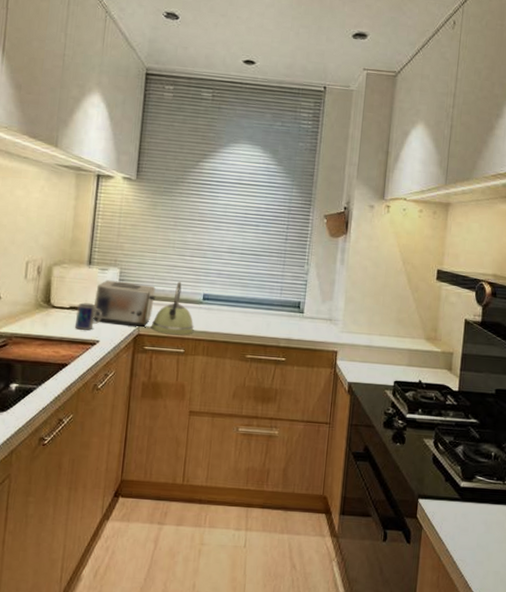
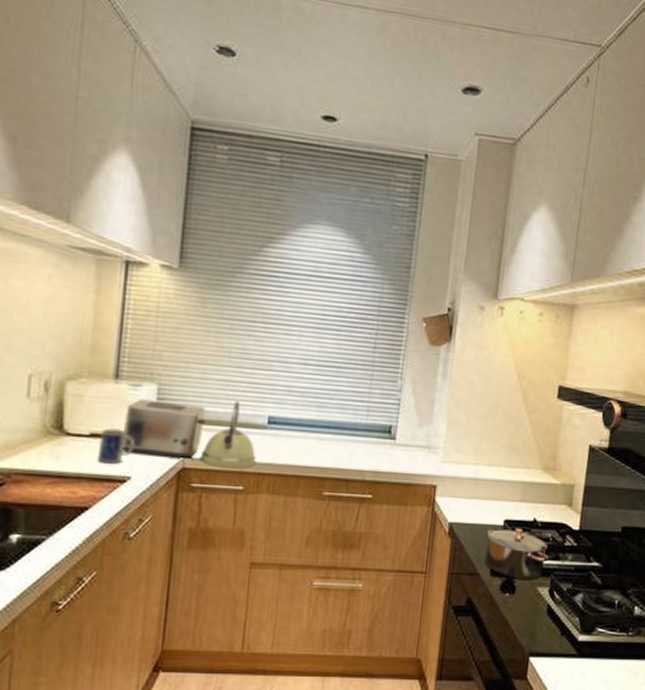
cooking pot: none [378,388,434,432] -> present [484,528,550,580]

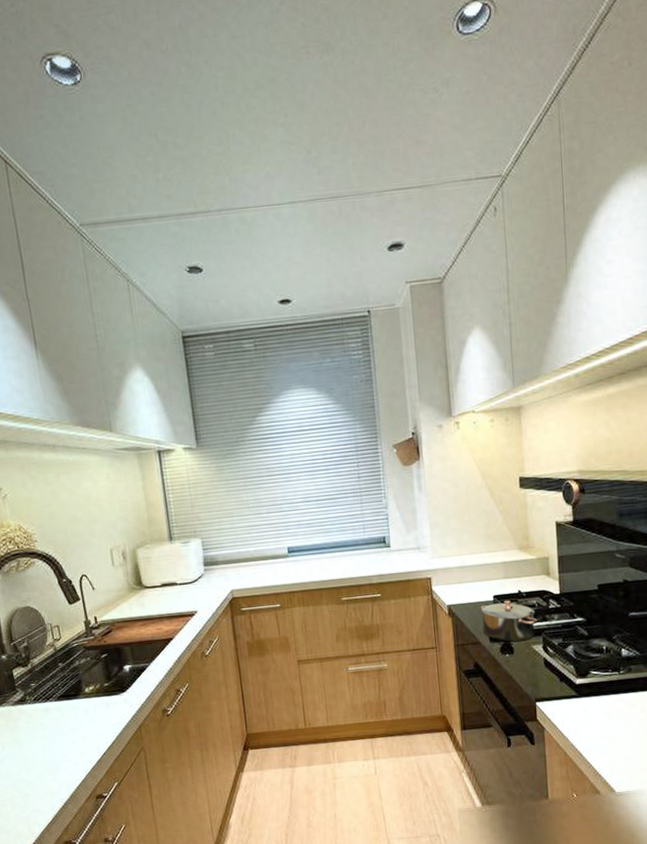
mug: present [97,428,136,464] -> none [169,577,195,604]
toaster: present [122,399,206,460] -> none [182,549,242,594]
kettle: present [199,401,256,469] -> none [243,540,286,593]

